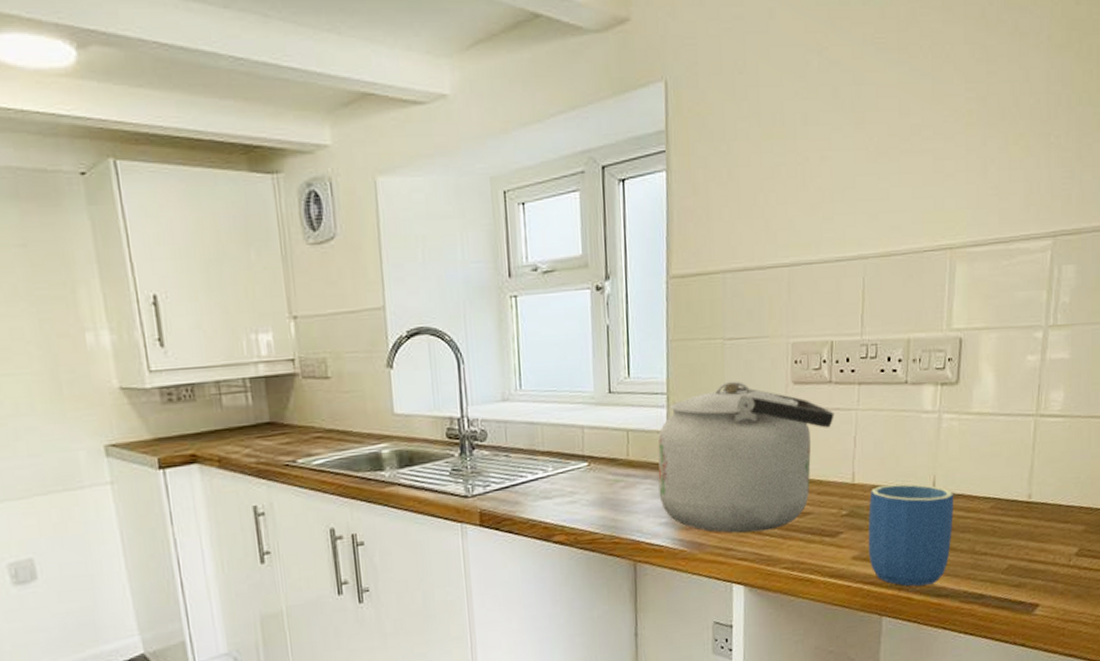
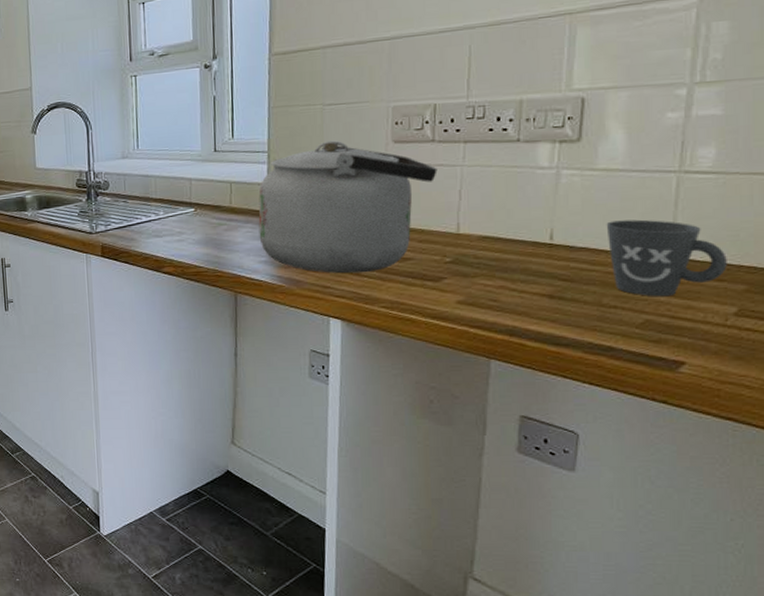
mug: present [868,483,954,587] -> none [474,235,576,333]
mug: none [979,464,1071,542] -> present [606,219,727,297]

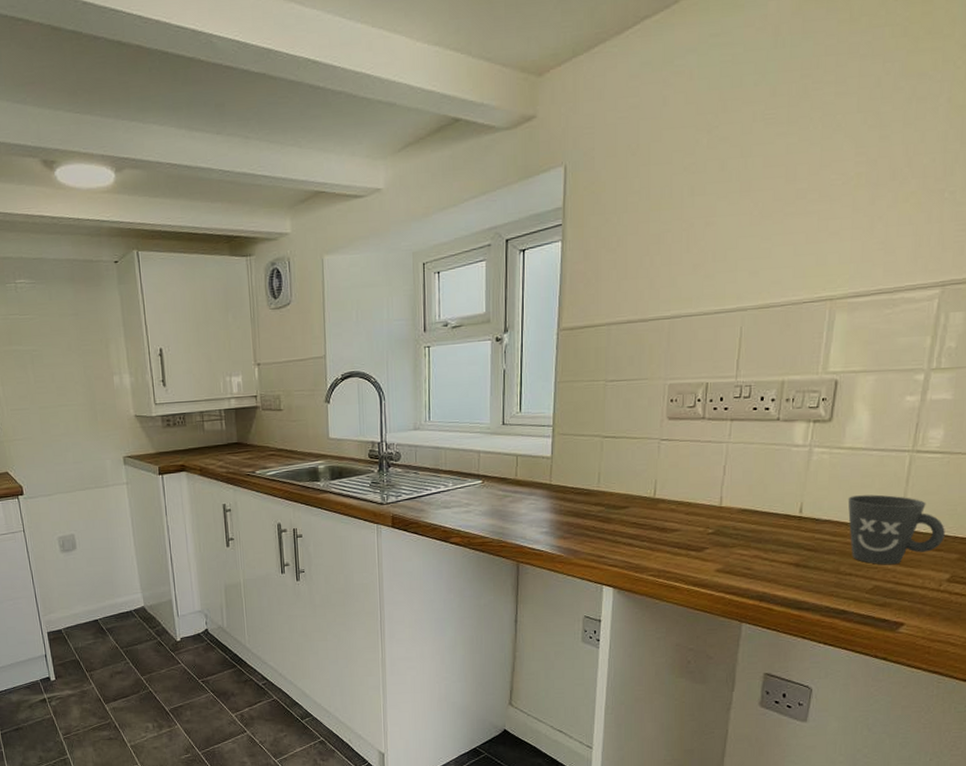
kettle: present [258,140,437,274] -> none [541,416,706,544]

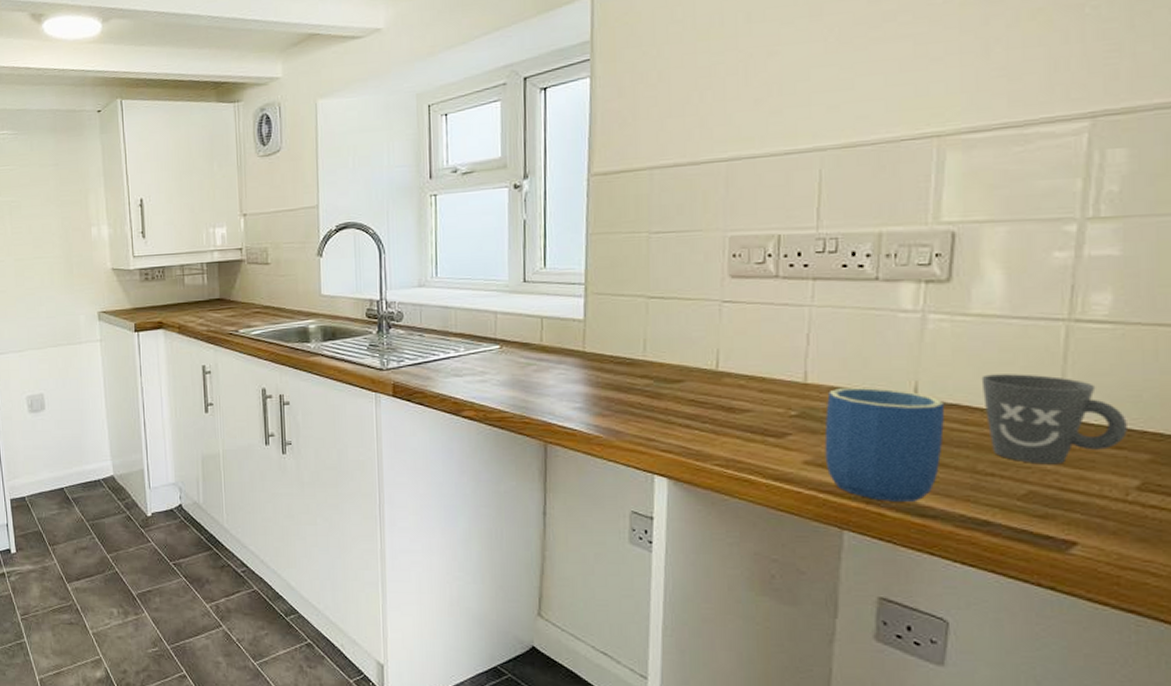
mug: none [732,508,821,599] -> present [824,387,945,502]

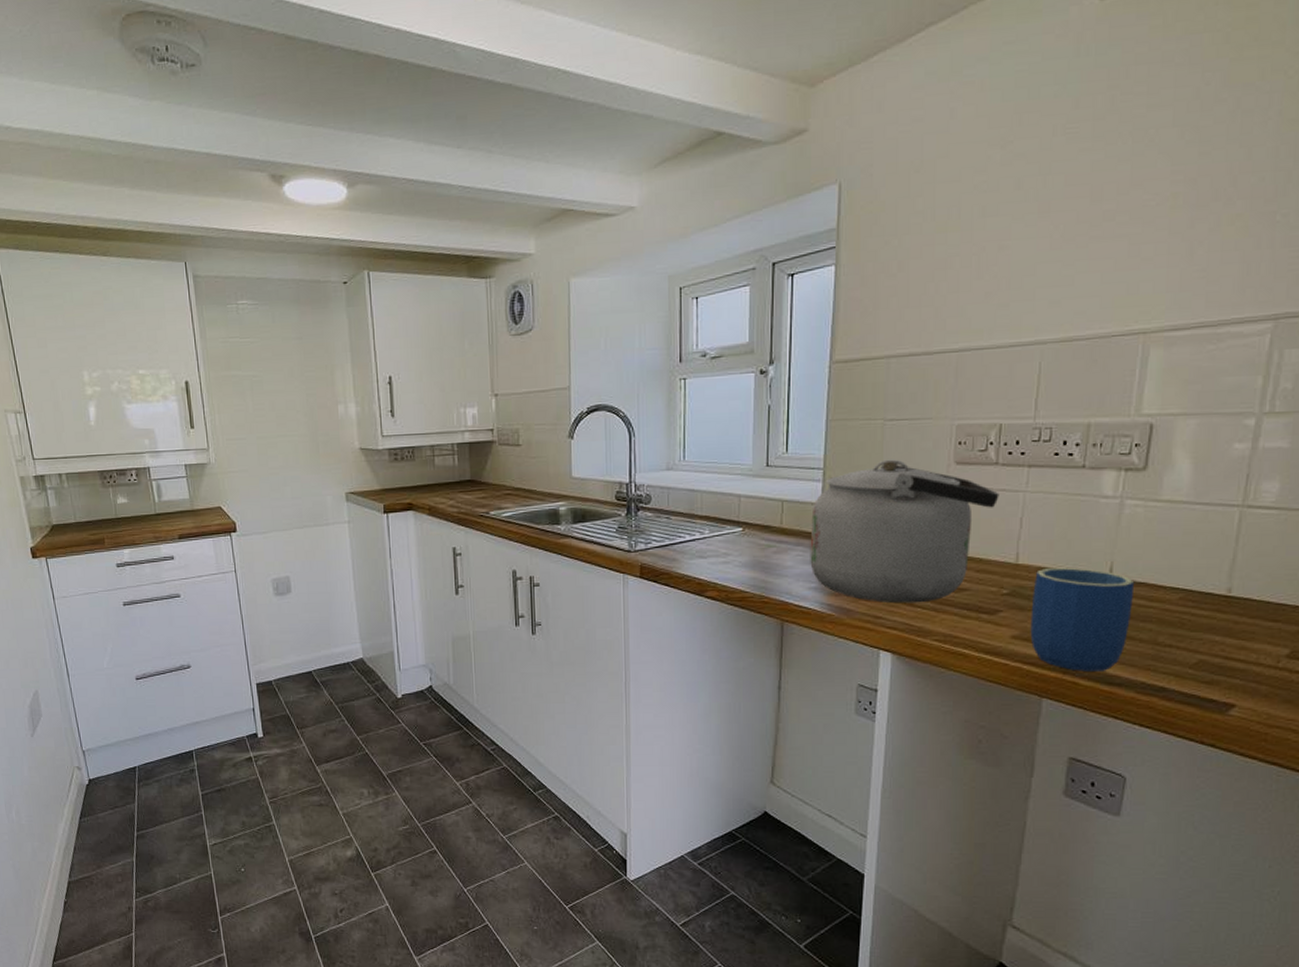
kettle: none [573,273,782,425] -> present [810,459,999,604]
mug: present [981,374,1127,465] -> none [1166,555,1283,637]

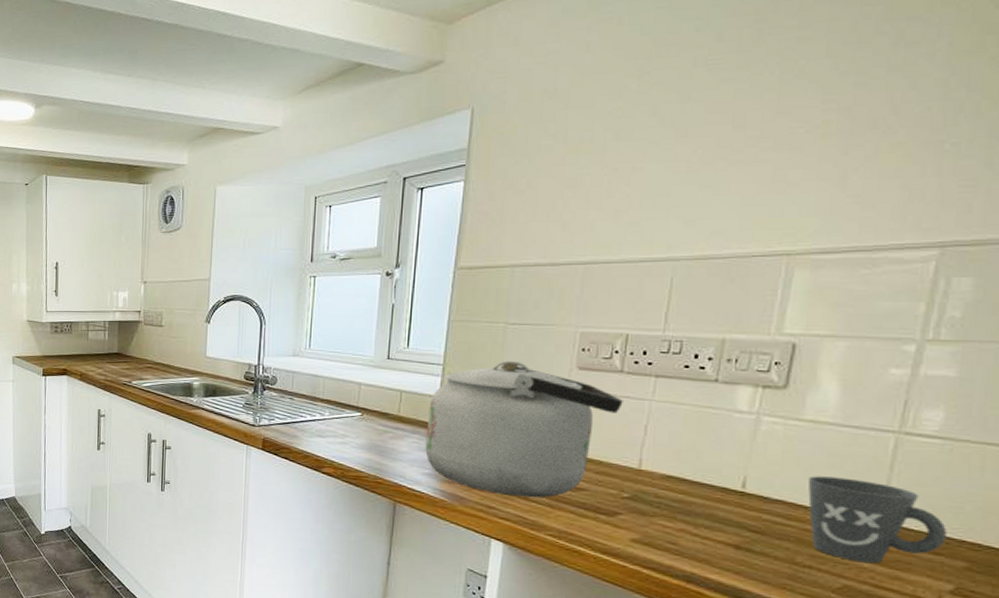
mug: present [1030,567,1135,671] -> none [651,476,771,585]
mug: none [1166,555,1283,637] -> present [807,476,947,564]

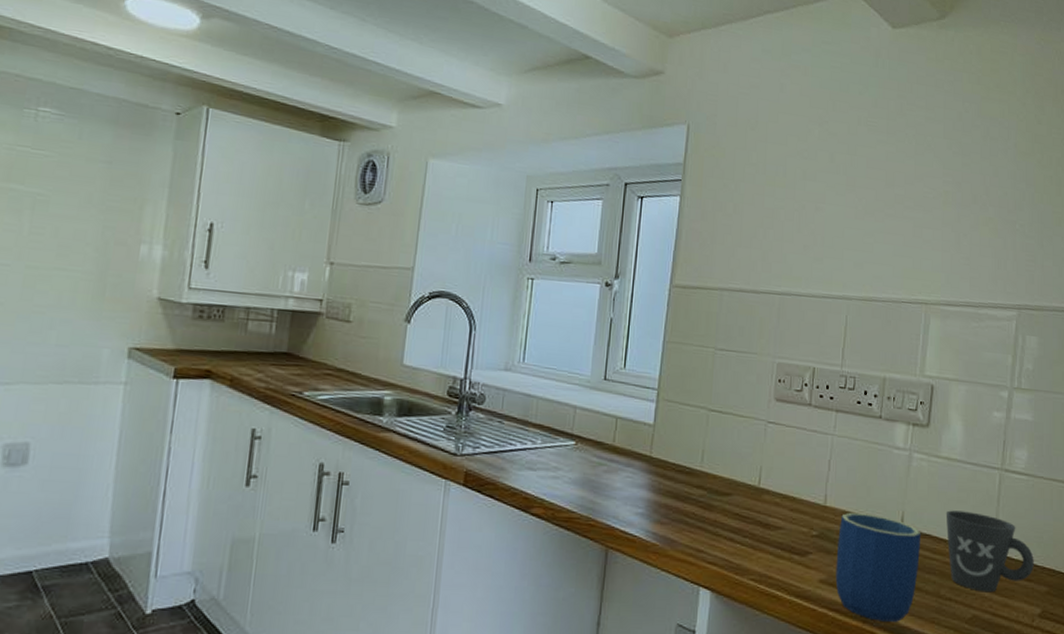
kettle: present [425,360,623,498] -> none [638,388,812,539]
mug: none [651,476,771,585] -> present [835,512,921,622]

